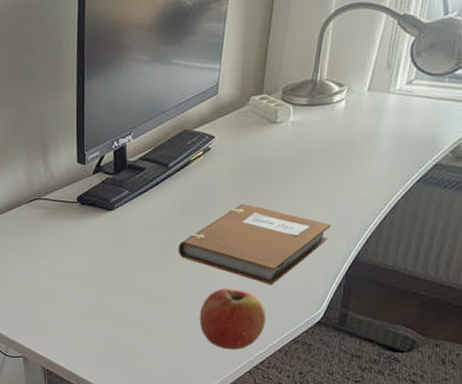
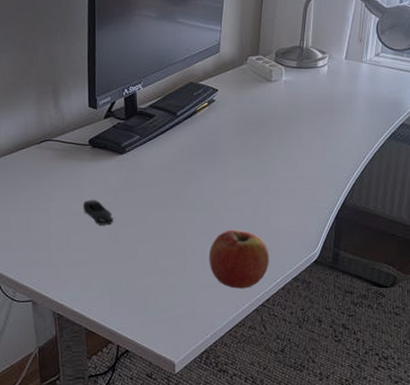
computer mouse: none [71,257,102,284] -> present [82,199,114,225]
notebook: present [178,204,332,286] -> none [187,152,322,228]

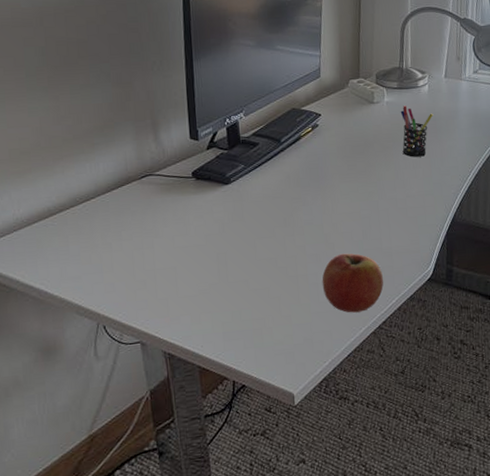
computer mouse: present [82,199,114,225] -> none [188,232,223,259]
pen holder: none [297,85,331,138] -> present [400,105,434,158]

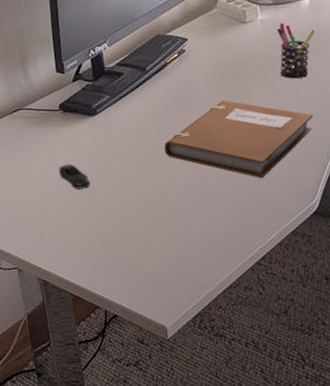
computer mouse: none [188,232,223,259] -> present [58,163,91,190]
notebook: none [296,174,430,248] -> present [164,100,314,179]
fruit: present [322,253,384,313] -> none [193,184,262,247]

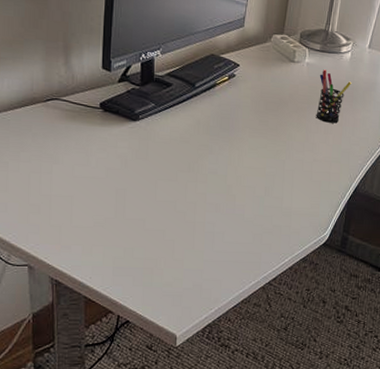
computer mouse: present [58,163,91,190] -> none [89,165,122,193]
notebook: present [164,100,314,179] -> none [200,130,337,208]

